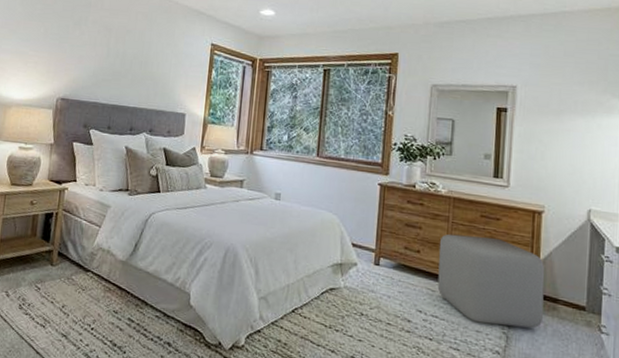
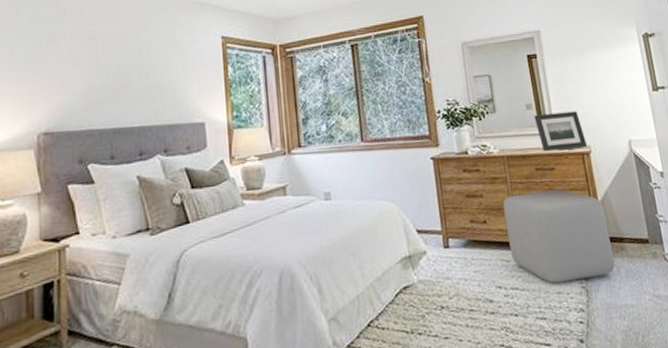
picture frame: none [490,165,542,207] -> present [534,111,588,152]

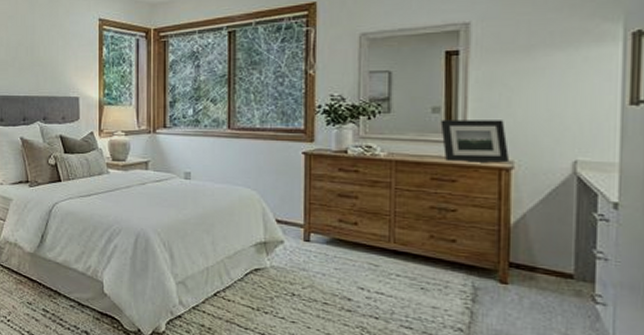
pouf: present [502,188,615,284] -> none [380,201,518,302]

